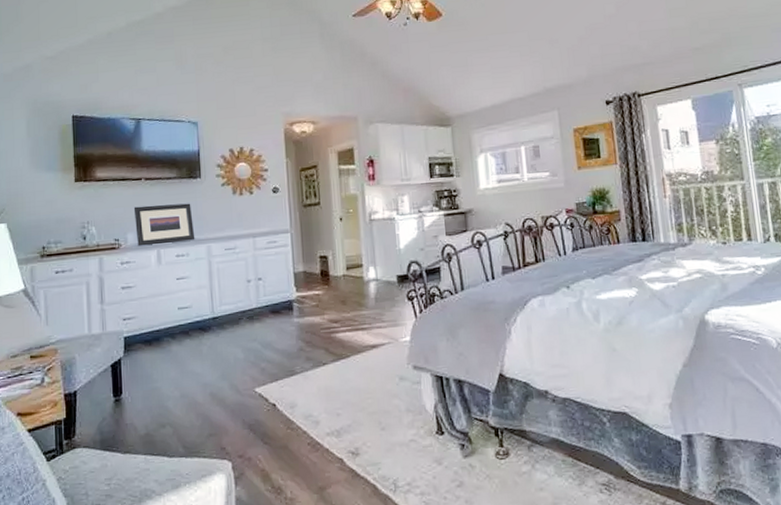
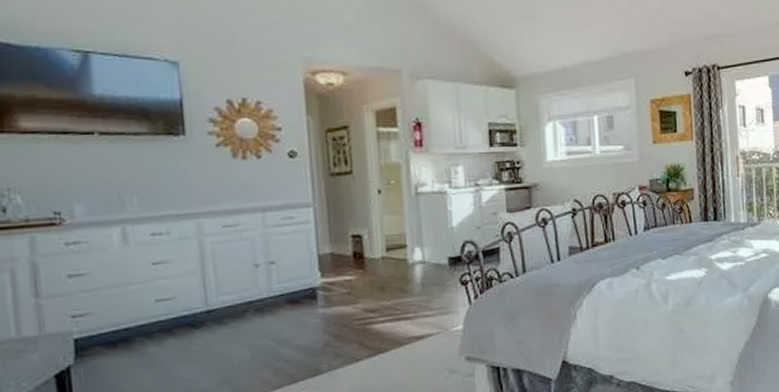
picture frame: present [133,203,195,247] -> none [82,167,179,222]

